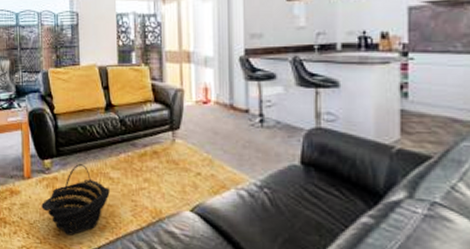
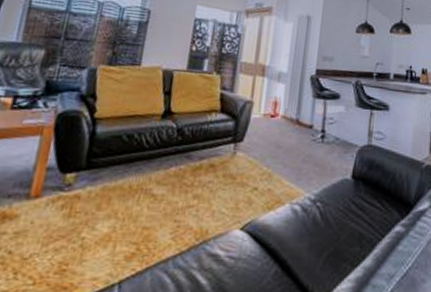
basket: present [41,164,110,236] -> none [47,179,149,270]

